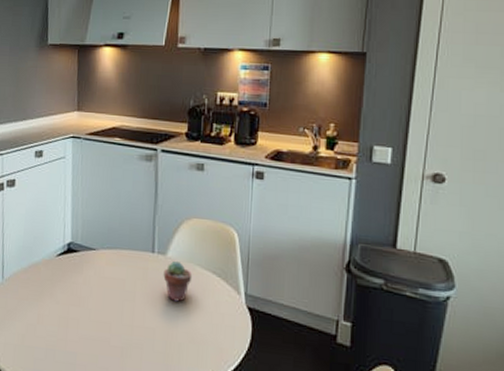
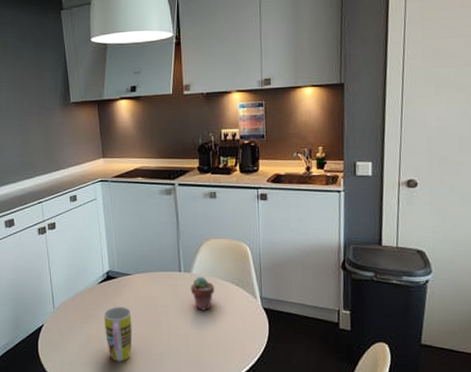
mug: none [58,285,91,352] -> present [103,307,133,362]

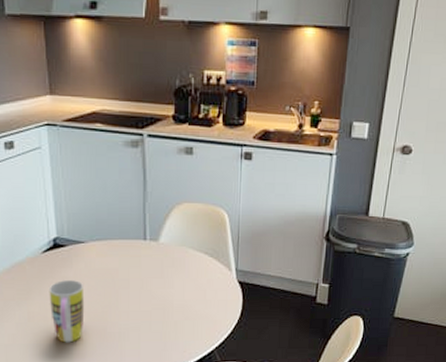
potted succulent: present [190,276,215,310] -> none [156,245,186,284]

